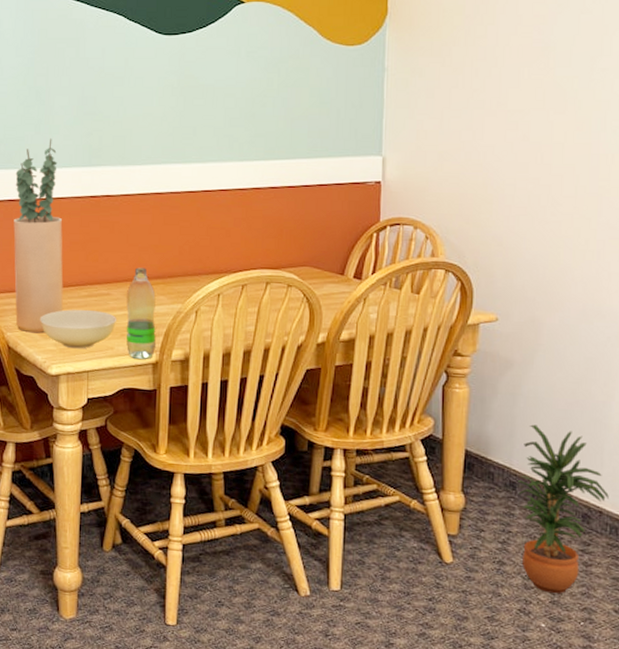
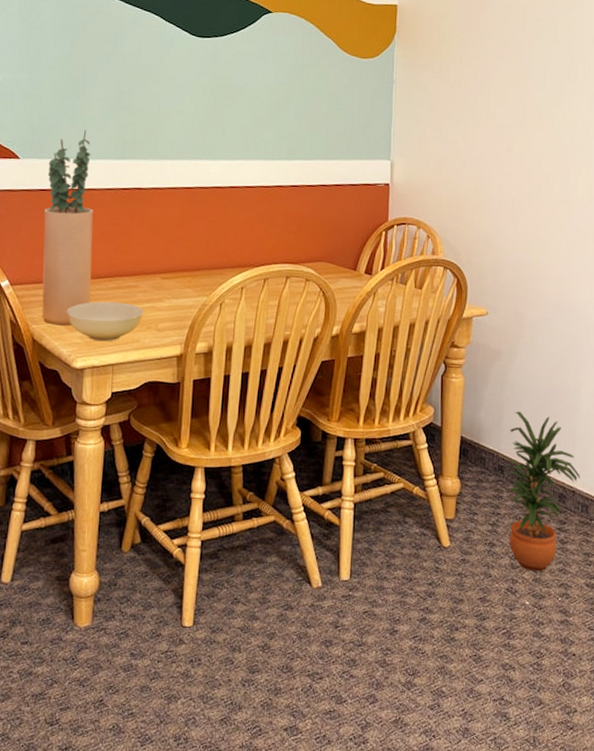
bottle: present [126,267,156,359] -> none [152,260,182,352]

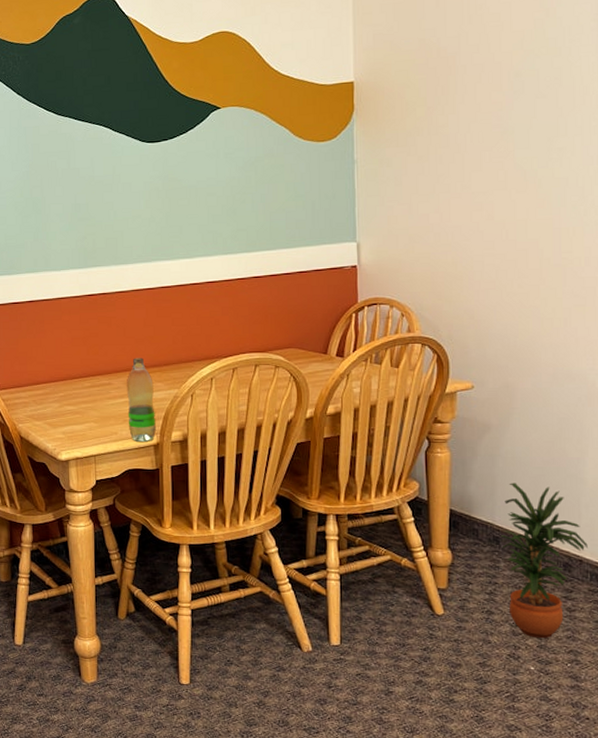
vase: present [42,130,94,326] -> none [18,244,69,423]
bowl: present [66,301,144,342] -> none [47,399,119,436]
bottle: none [152,260,182,352] -> present [126,358,156,441]

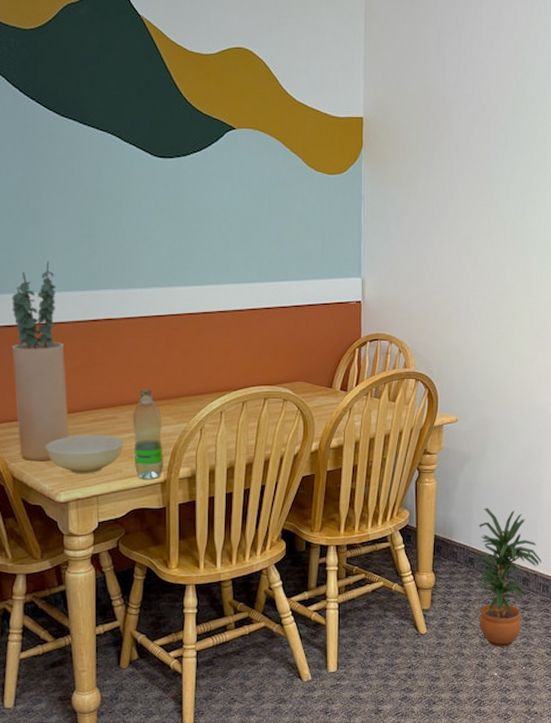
vase: none [18,244,69,423] -> present [11,261,70,462]
bowl: none [47,399,119,436] -> present [45,434,125,474]

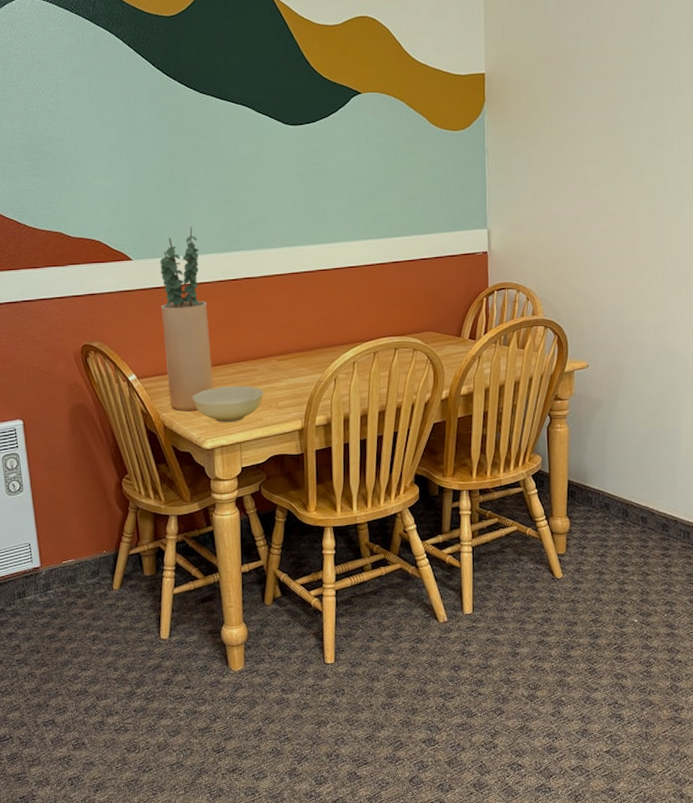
bottle: present [132,390,163,479] -> none [270,343,300,427]
potted plant: present [474,508,541,647] -> none [610,453,681,594]

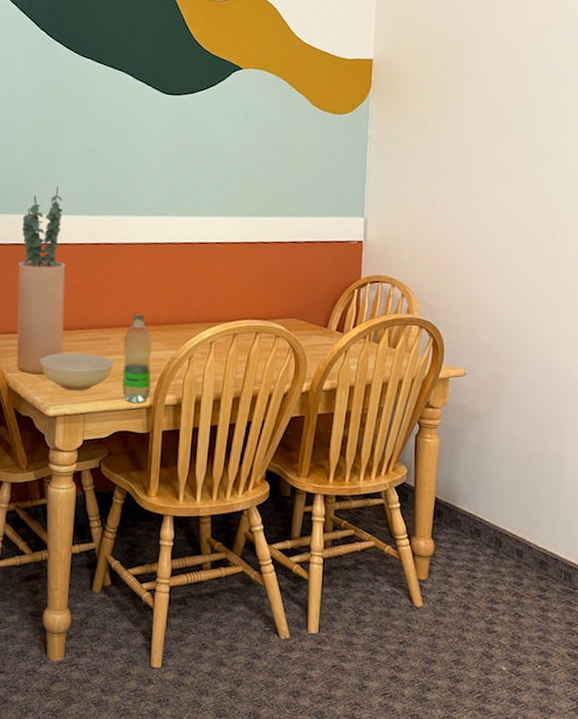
bottle: none [270,343,300,427] -> present [122,314,152,403]

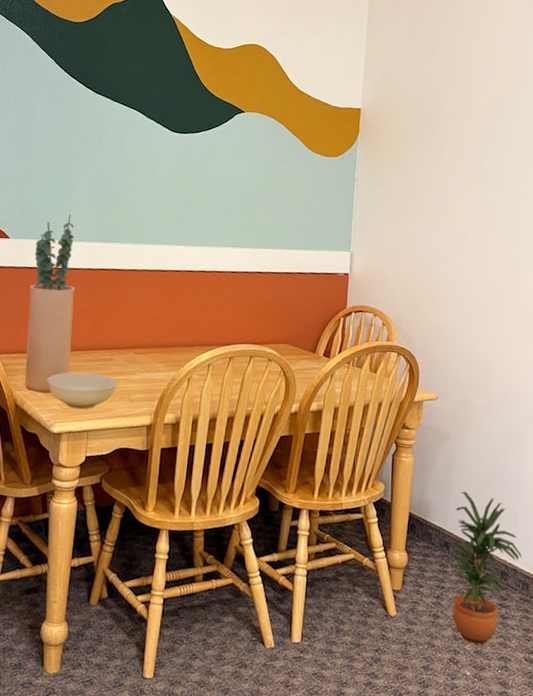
bottle: present [122,314,152,403] -> none [124,336,154,422]
potted plant: none [481,474,563,638] -> present [450,491,522,645]

